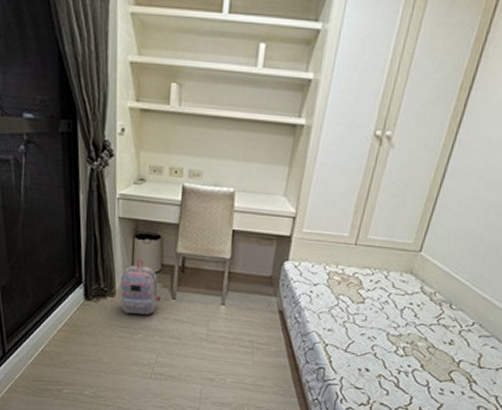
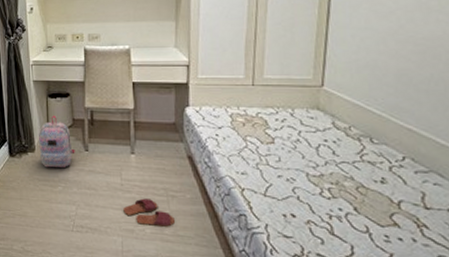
slippers: none [206,349,257,377] -> present [123,198,175,227]

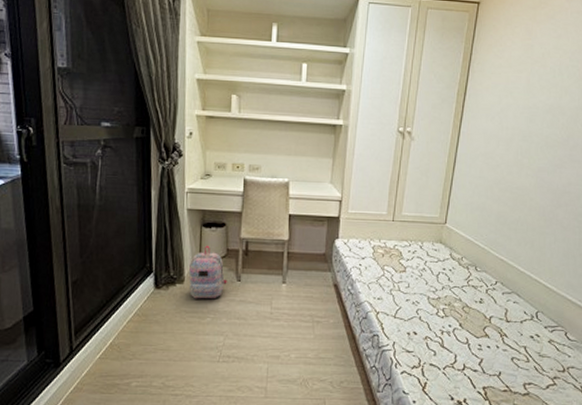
slippers: present [123,198,175,227] -> none [271,325,318,351]

